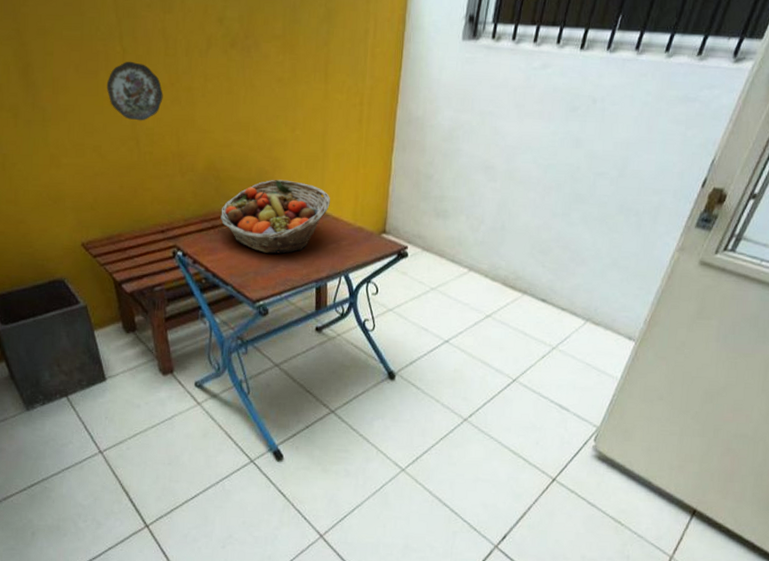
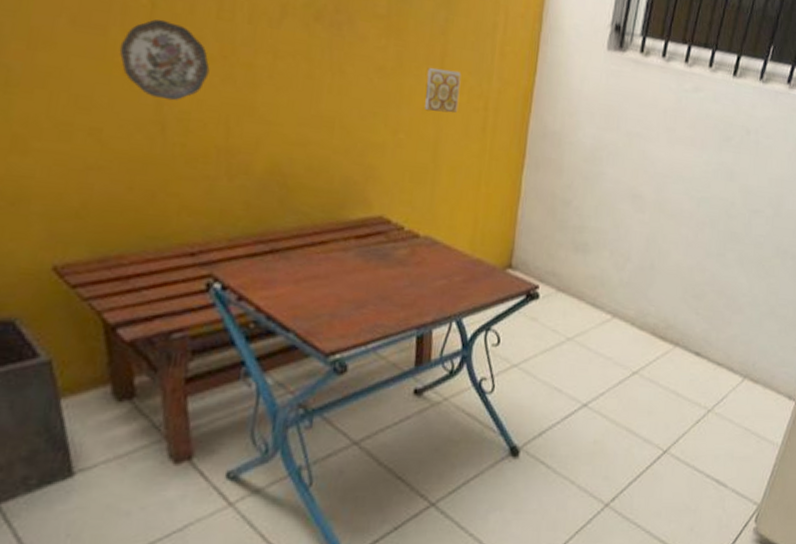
fruit basket: present [220,179,330,254] -> none [284,192,441,291]
ceramic tile: none [314,74,341,110] -> present [425,68,462,113]

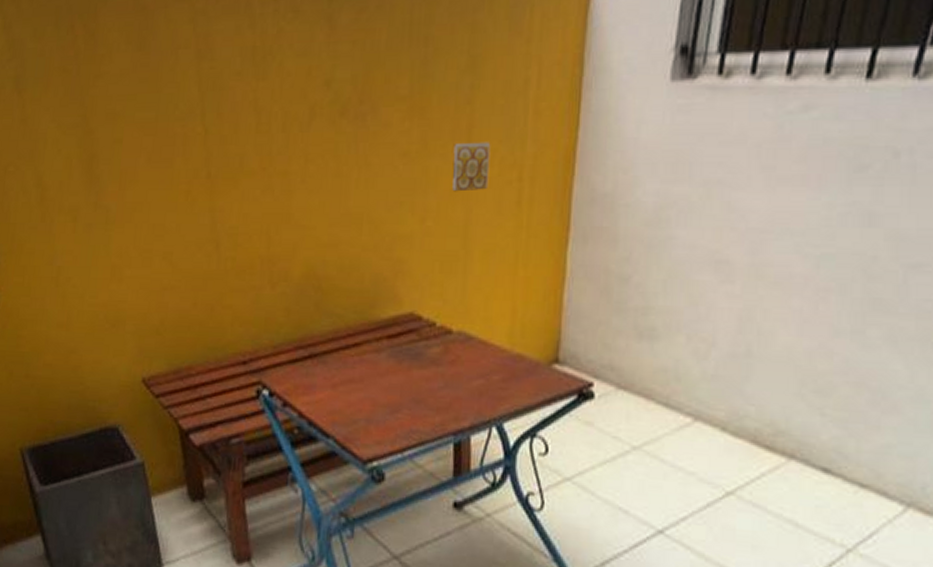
decorative plate: present [119,19,210,101] -> none [182,143,252,218]

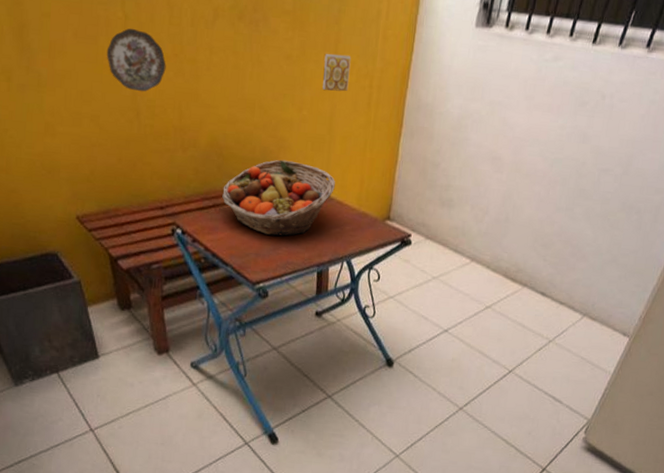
decorative plate: none [182,143,252,218] -> present [106,28,166,92]
fruit basket: none [321,288,475,394] -> present [222,159,335,236]

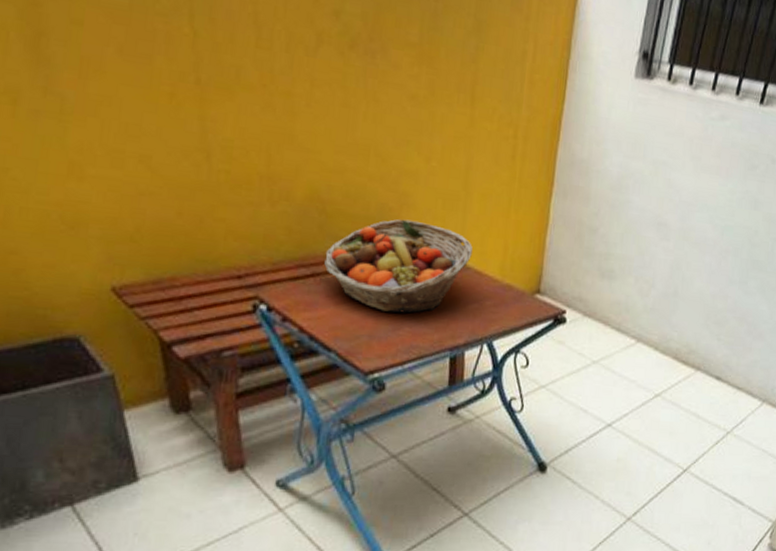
decorative plate: present [106,28,166,92] -> none [165,48,250,129]
ceramic tile: present [322,54,351,92] -> none [456,96,492,142]

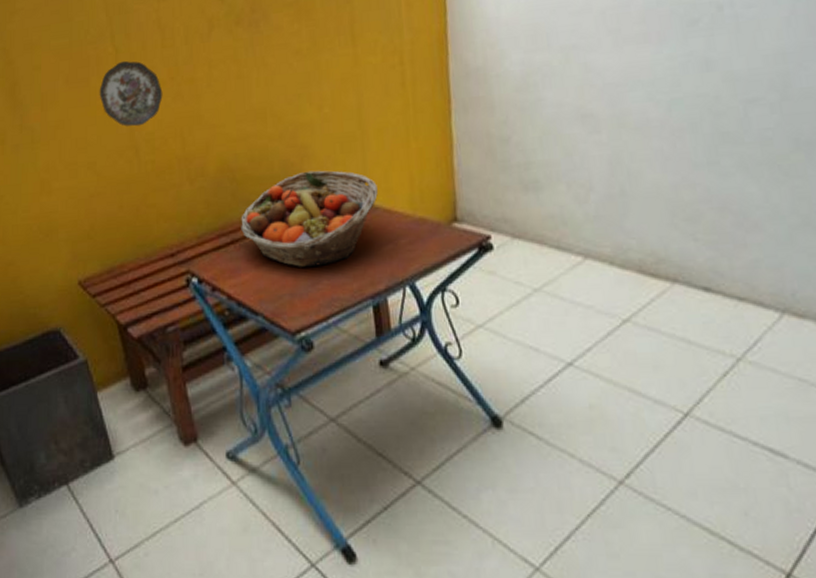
decorative plate: none [165,48,250,129] -> present [99,60,163,127]

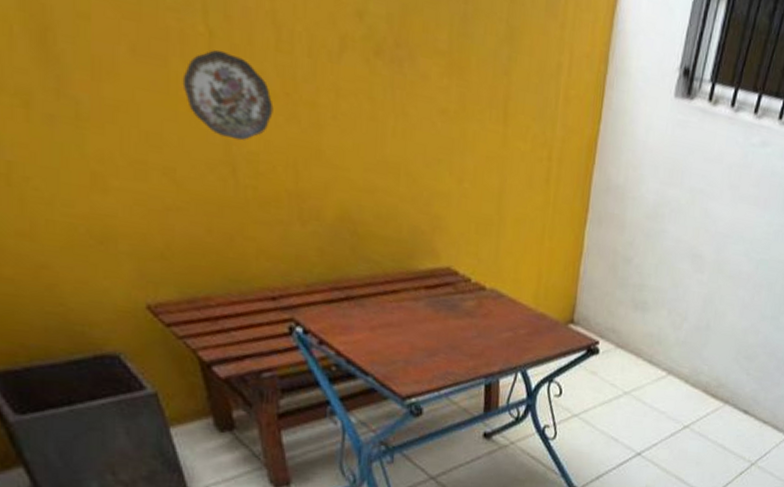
fruit basket: present [241,170,378,267] -> none [358,243,506,340]

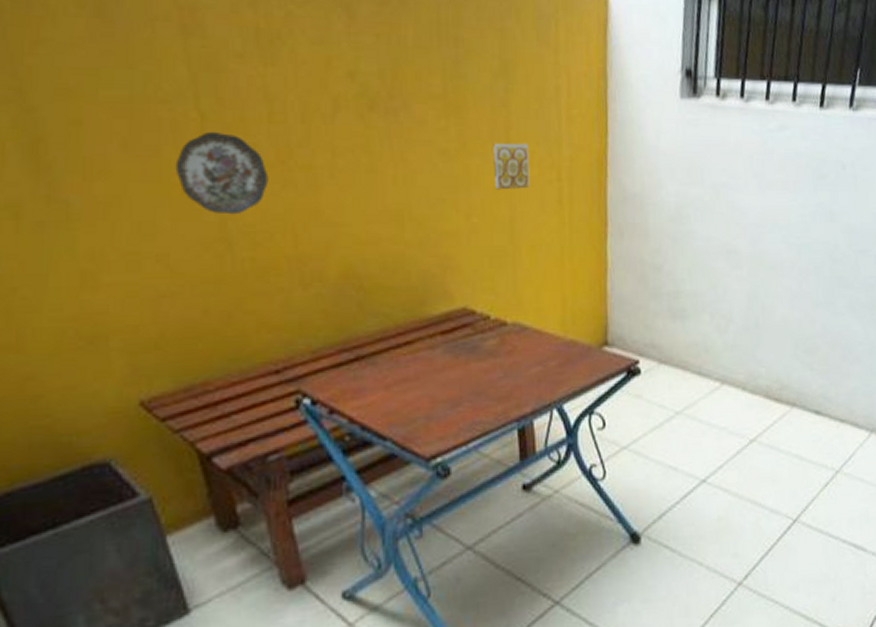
ceramic tile: none [488,112,525,163] -> present [493,143,530,190]

